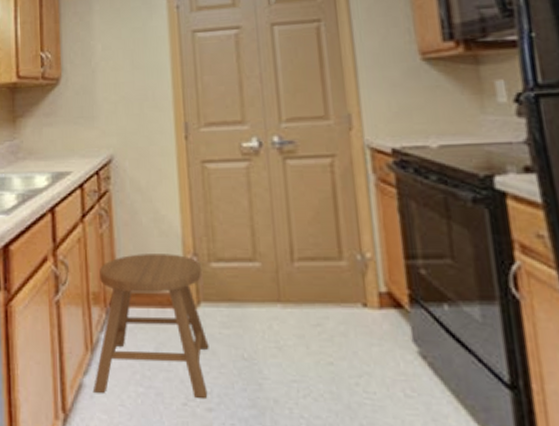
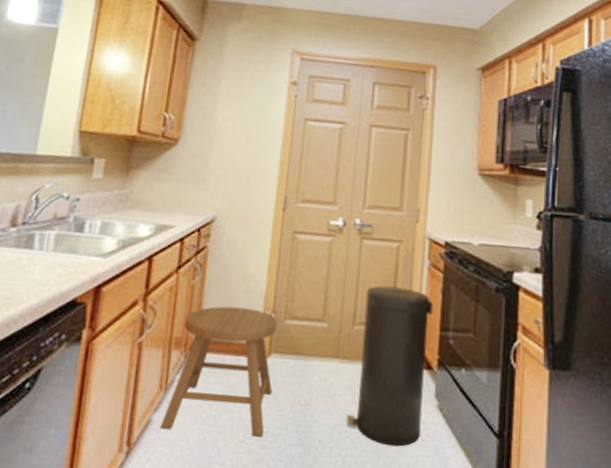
pedal bin: none [301,211,402,405] -> present [346,286,434,447]

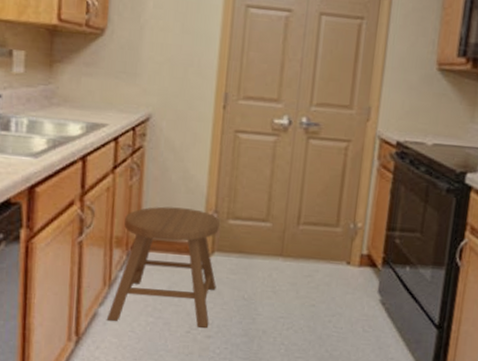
pedal bin: present [346,286,434,447] -> none [289,186,381,337]

